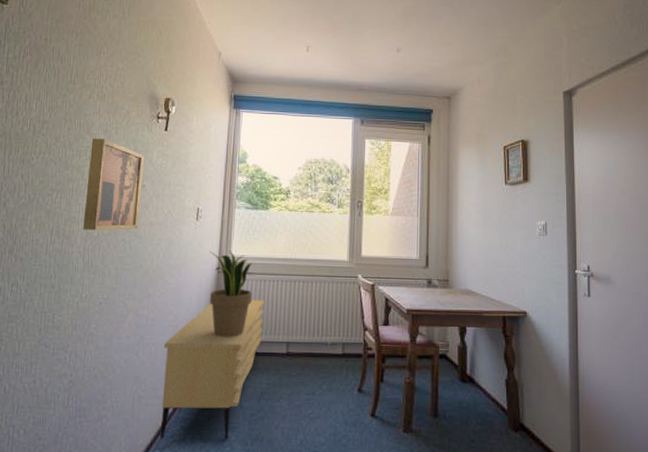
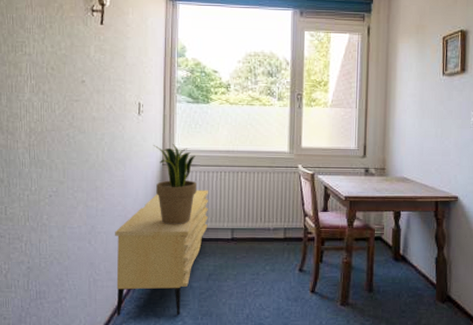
wall art: present [83,138,144,231] -> none [25,33,82,126]

